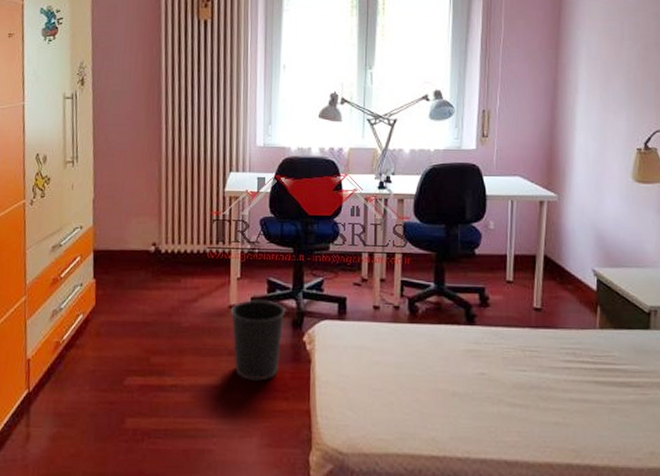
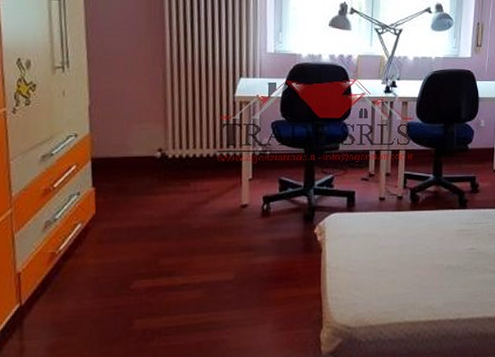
wastebasket: present [231,299,285,381] -> none [243,197,297,273]

